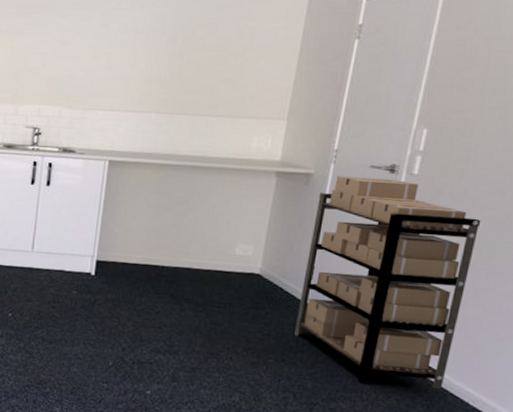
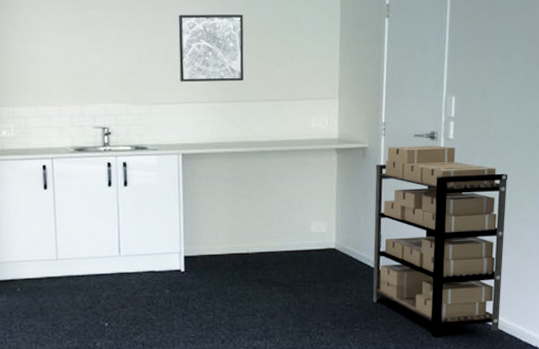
wall art: none [118,23,195,94] -> present [178,14,244,82]

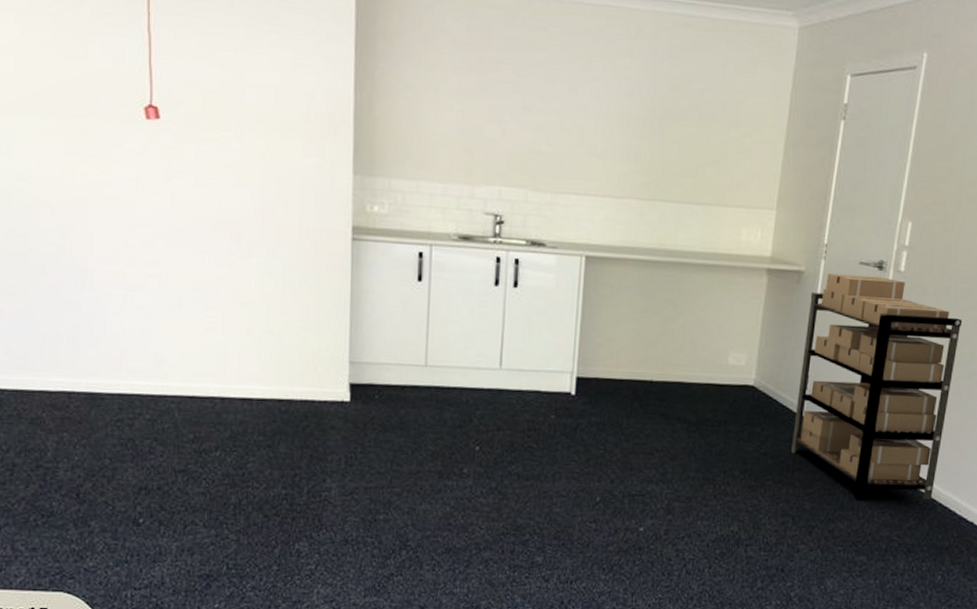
wall art: present [178,14,244,82] -> none [592,89,675,177]

